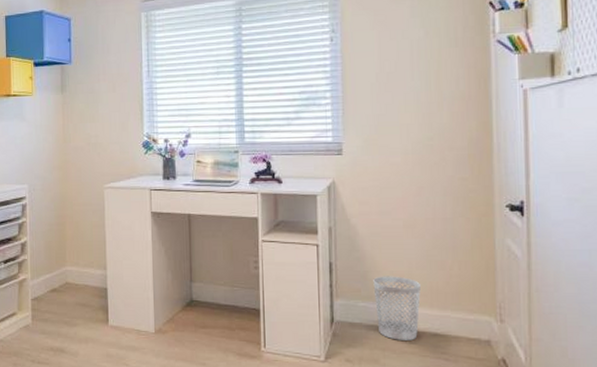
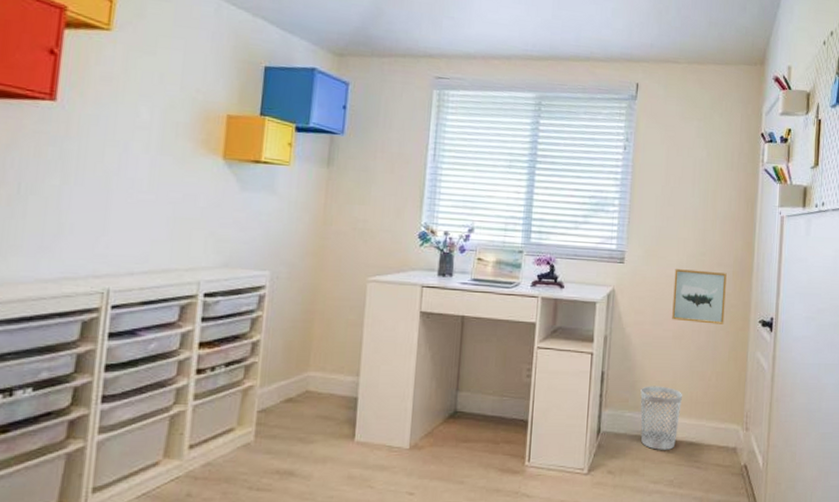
wall art: none [399,155,463,211] -> present [672,269,727,324]

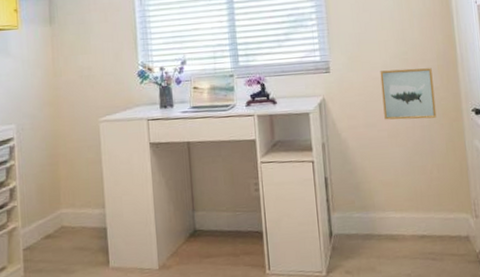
wastebasket: present [640,386,682,450] -> none [365,184,408,247]

